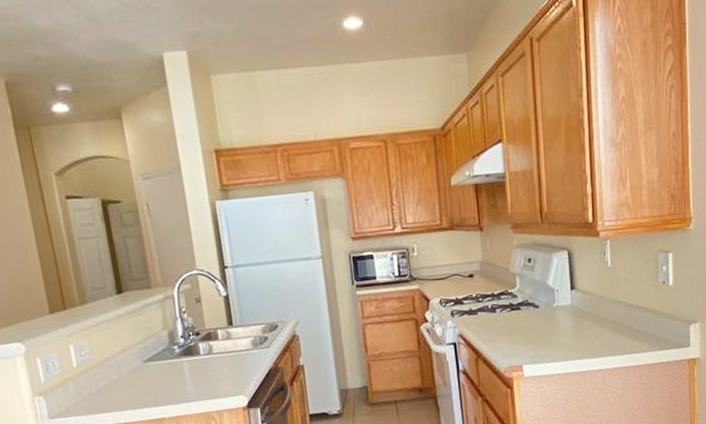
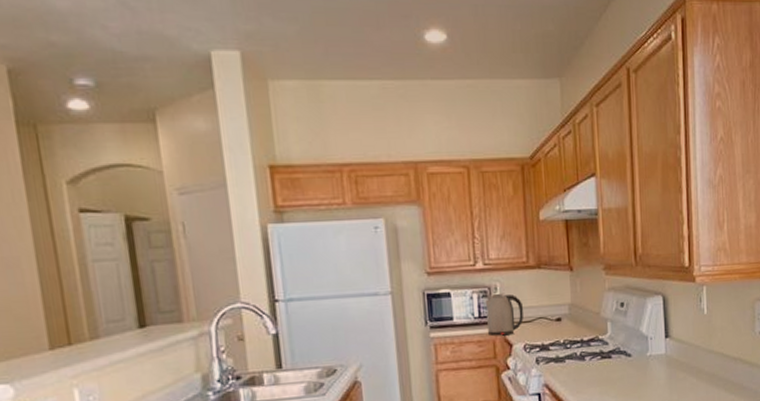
kettle: none [403,253,439,293] -> present [485,293,524,337]

